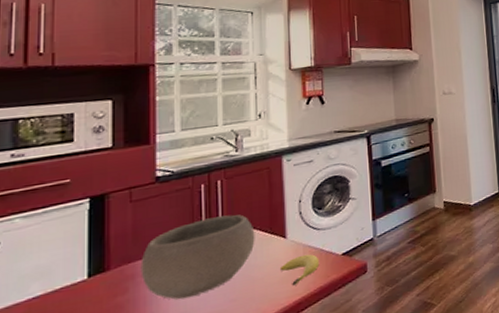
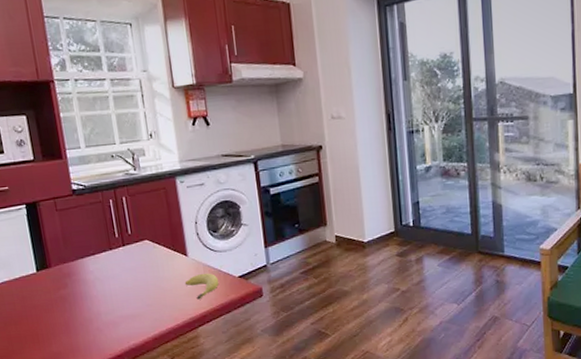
bowl: present [140,214,255,300] -> none [73,230,162,299]

